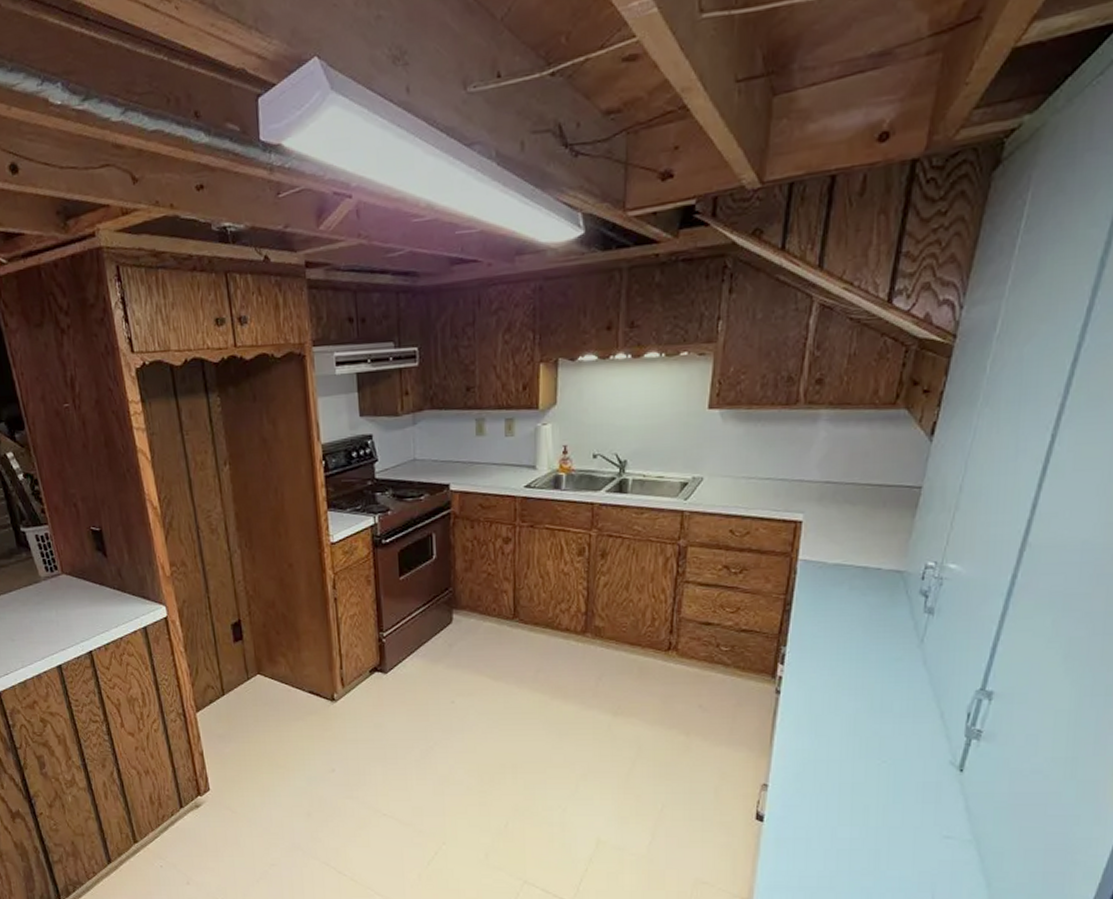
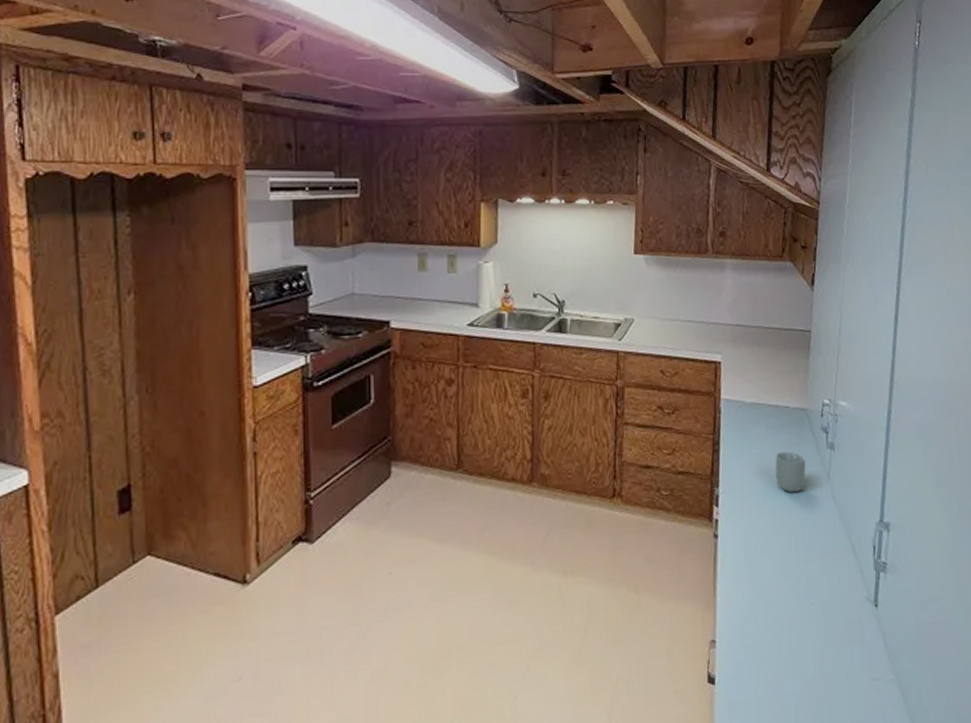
cup: none [855,614,895,656] -> present [775,451,806,493]

